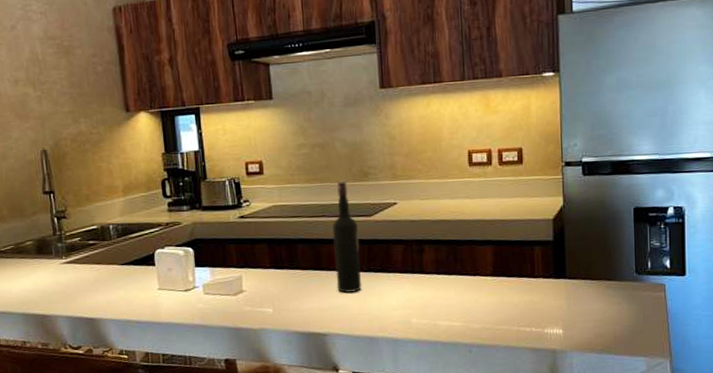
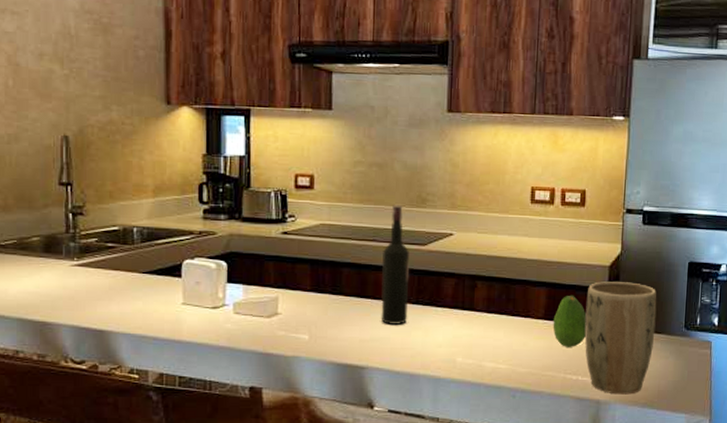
fruit: none [502,250,536,301] -> present [553,295,587,347]
plant pot: none [533,233,606,343] -> present [584,281,657,395]

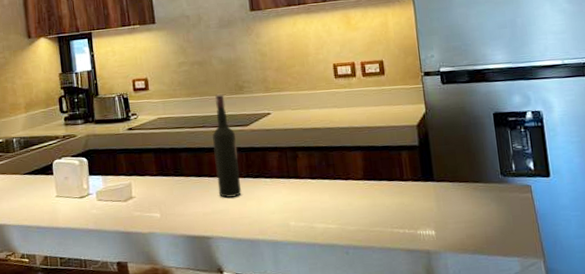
fruit: present [553,295,587,347] -> none [372,155,406,204]
plant pot: present [584,281,657,395] -> none [400,138,474,244]

